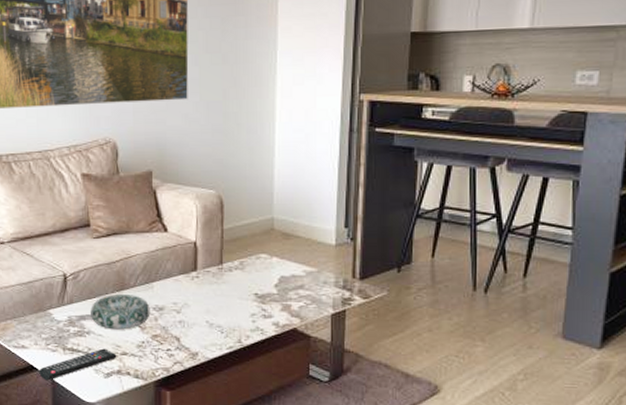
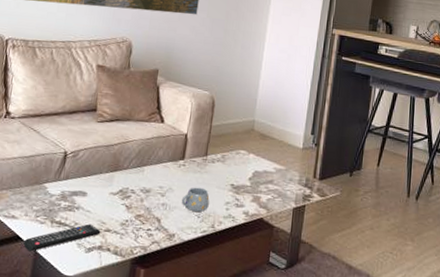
decorative bowl: present [91,295,151,329] -> none [83,174,139,207]
mug: none [200,300,232,328] -> present [181,187,210,213]

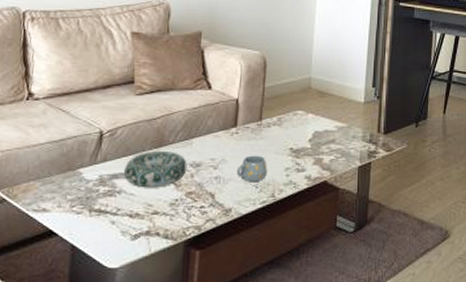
remote control: present [23,224,101,252] -> none [58,208,148,247]
decorative bowl: none [83,174,139,207] -> present [124,151,187,187]

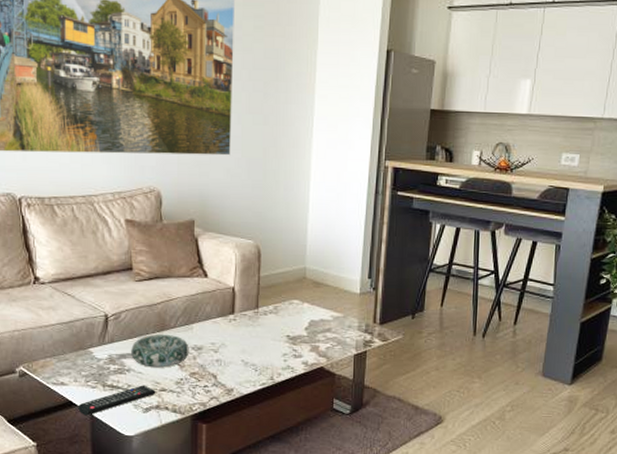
remote control: none [58,208,148,247] -> present [78,385,156,416]
mug: present [236,155,267,183] -> none [236,341,265,366]

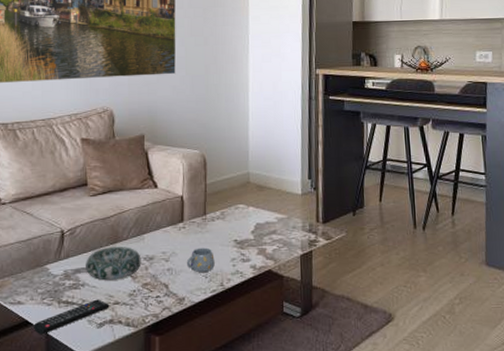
mug: none [236,341,265,366] -> present [186,247,215,273]

